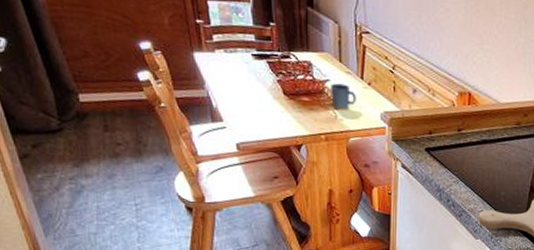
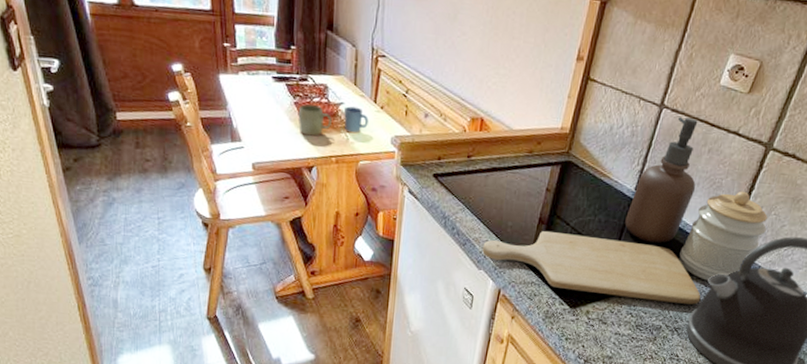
mug: none [282,81,318,114] -> present [298,103,332,136]

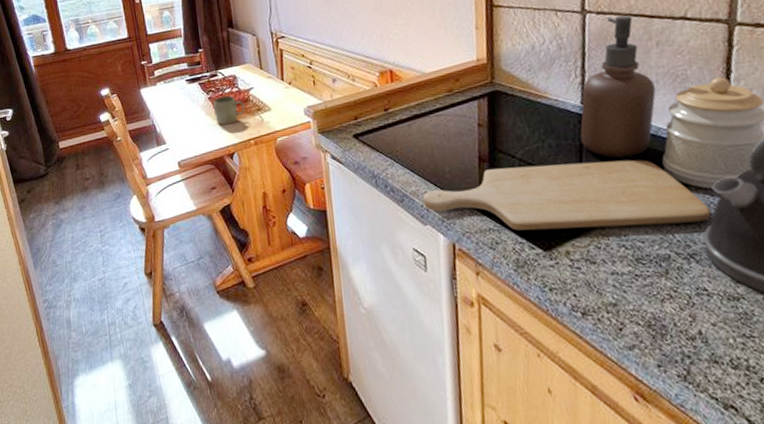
mug: present [344,106,369,134] -> none [255,88,280,114]

